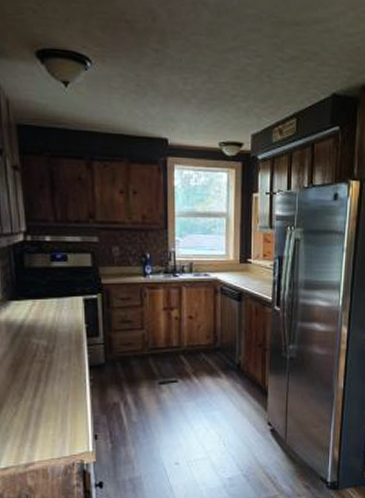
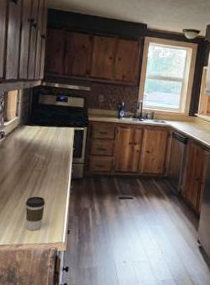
coffee cup: none [29,396,58,444] -> present [25,196,46,231]

